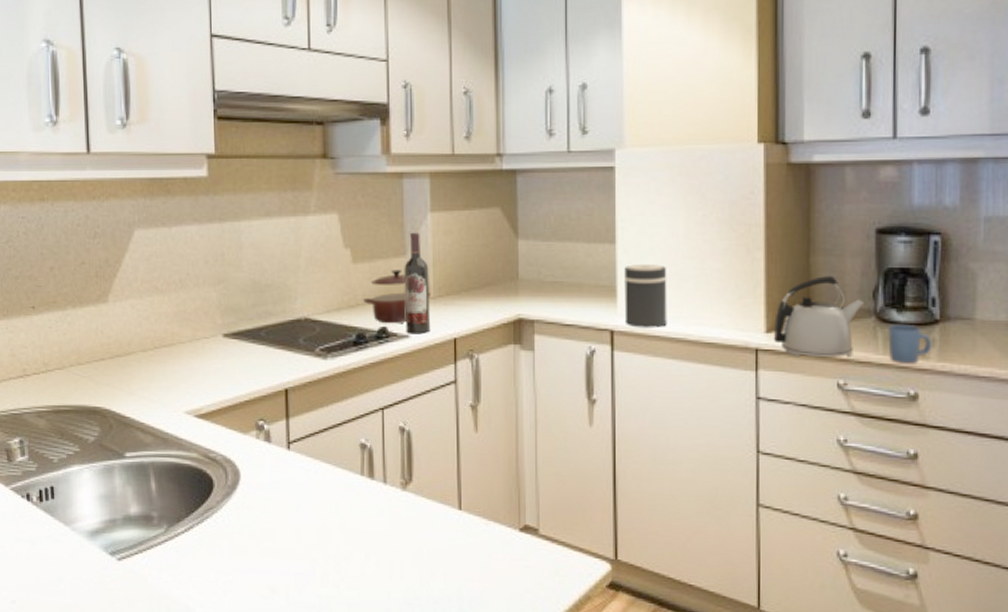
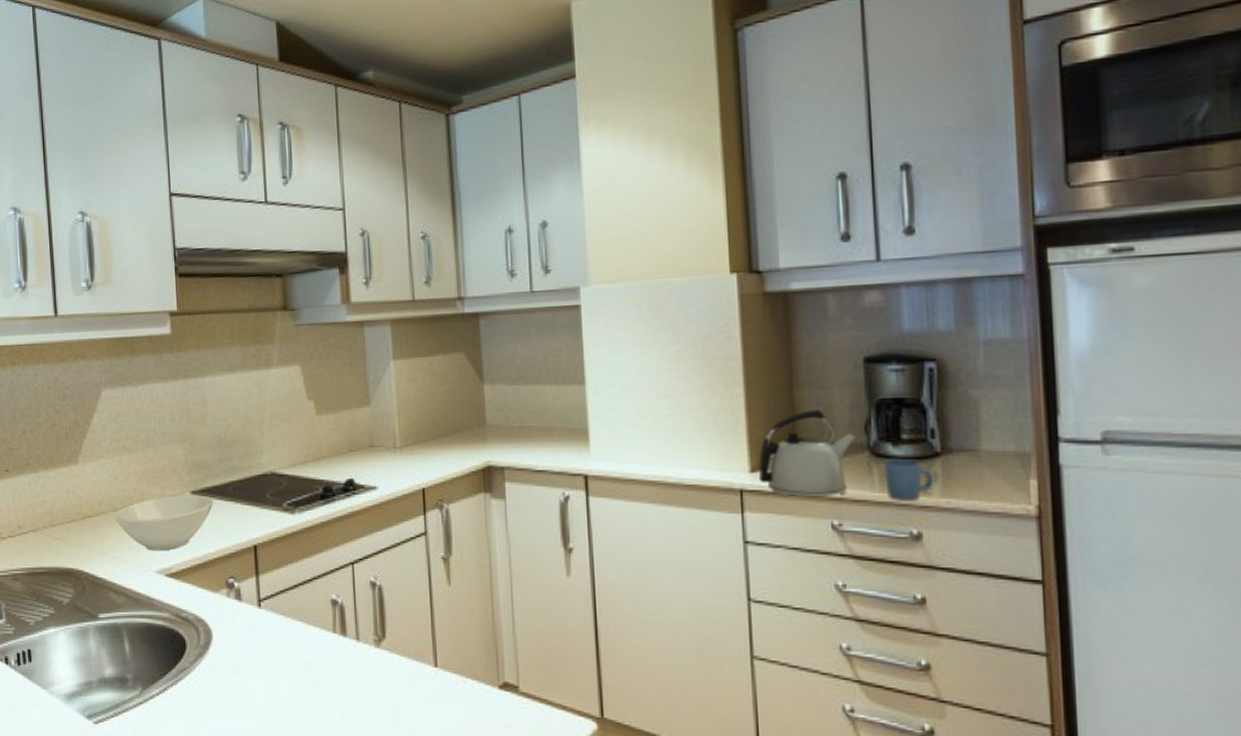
bowl: none [144,337,246,392] -> present [114,495,214,551]
saucepan: present [363,270,430,324] -> none [329,420,396,476]
wine bottle: present [404,232,431,334] -> none [368,381,398,486]
cylinder: present [624,264,667,328] -> none [596,404,644,472]

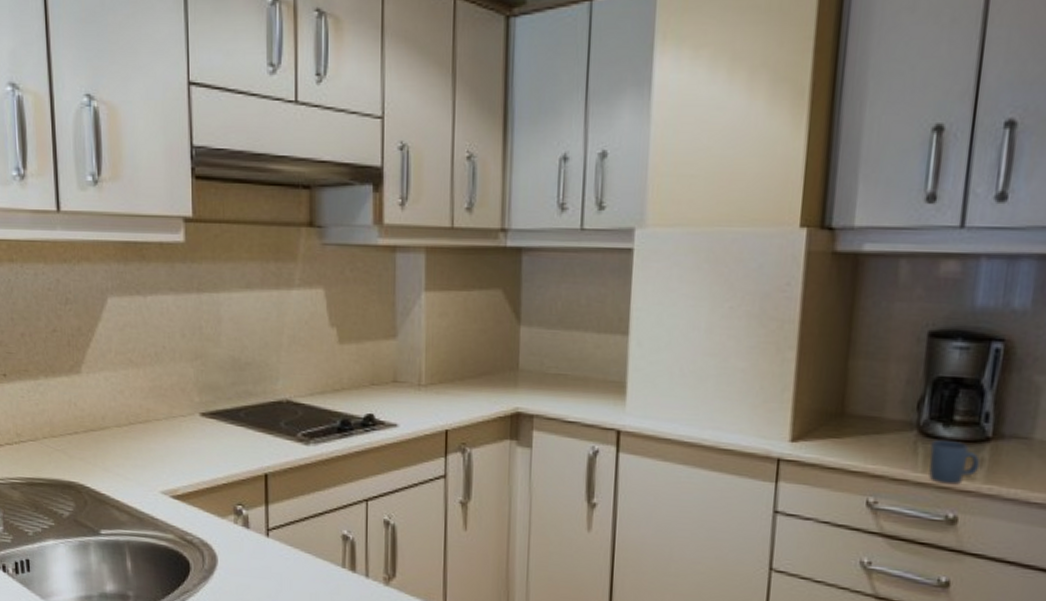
bowl: present [114,495,214,551] -> none [118,415,224,472]
kettle: present [758,410,856,498] -> none [798,382,907,473]

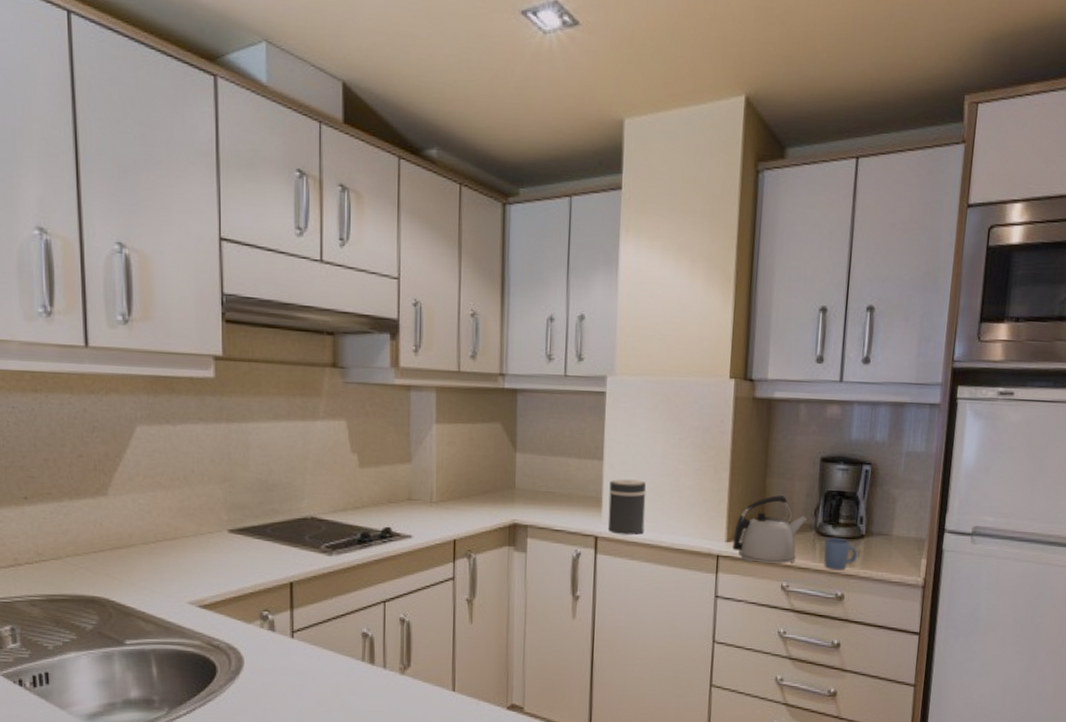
cylinder: none [633,359,684,431] -> present [607,479,647,536]
kettle: none [798,382,907,473] -> present [732,495,808,564]

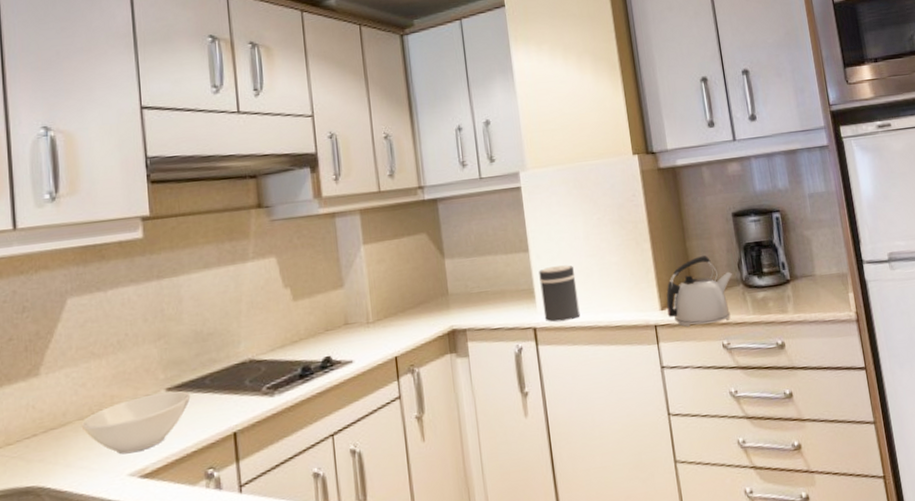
bowl: none [146,532,252,584] -> present [81,390,191,455]
mug: present [824,537,858,572] -> none [753,286,789,321]

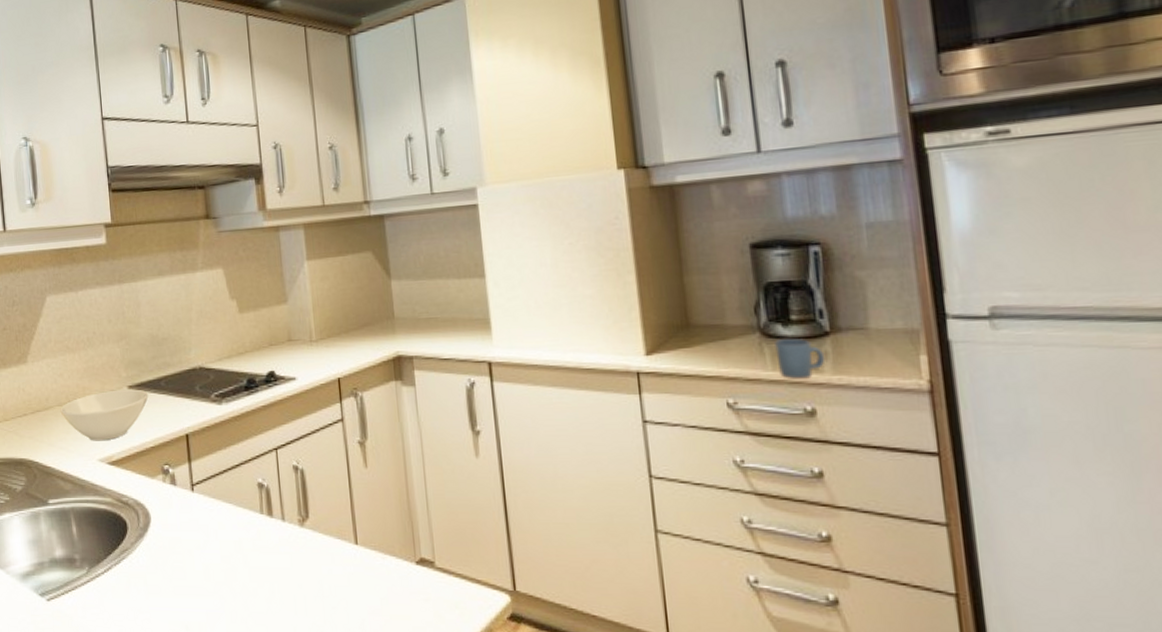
cylinder: present [539,265,580,323] -> none [496,295,544,358]
kettle: present [666,256,733,328] -> none [653,294,747,378]
mug: none [753,286,789,321] -> present [774,337,826,381]

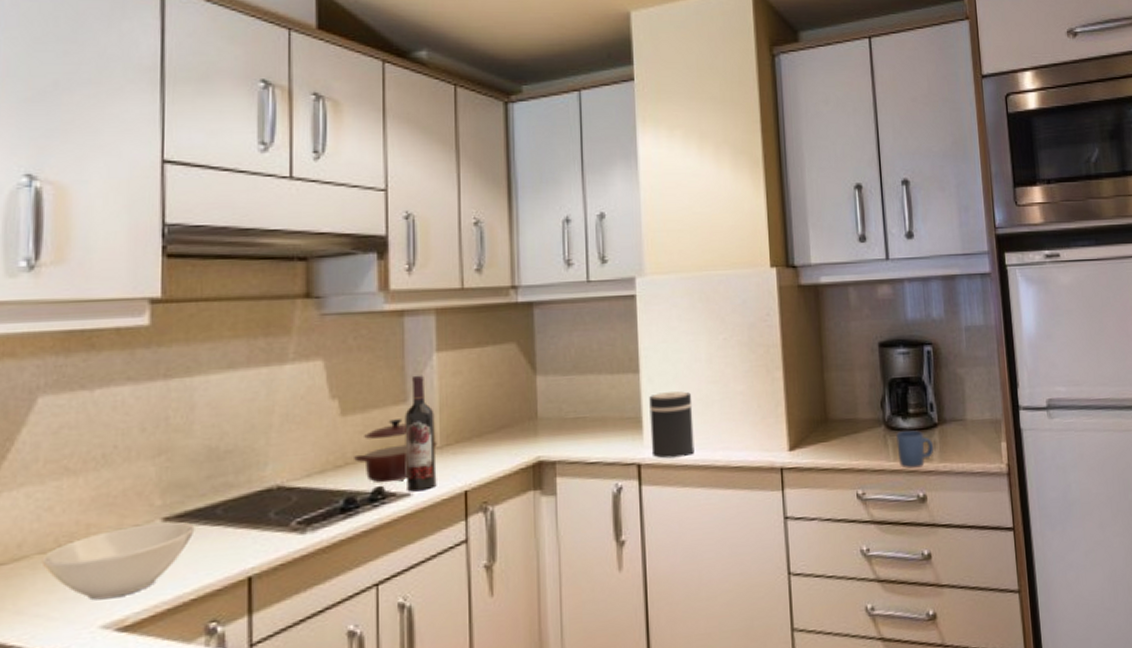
saucepan: none [251,316,313,368] -> present [354,419,436,483]
wine bottle: none [286,280,315,377] -> present [405,375,437,492]
cylinder: none [496,295,544,358] -> present [649,391,694,459]

